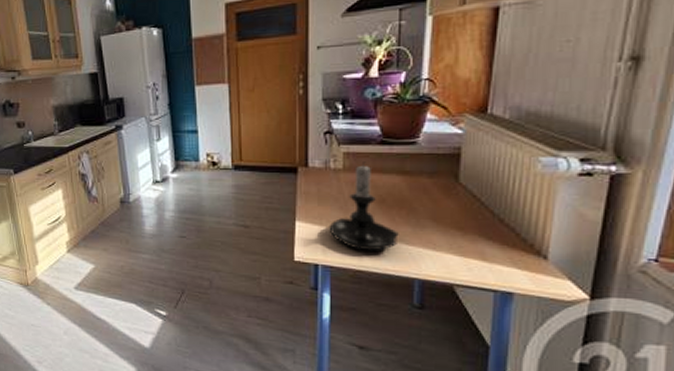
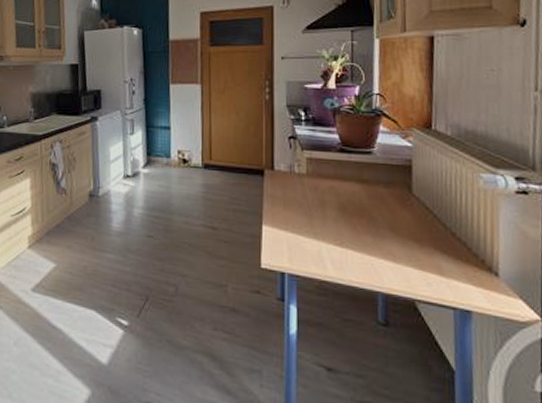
candle holder: present [329,162,399,251] -> none [294,168,361,261]

